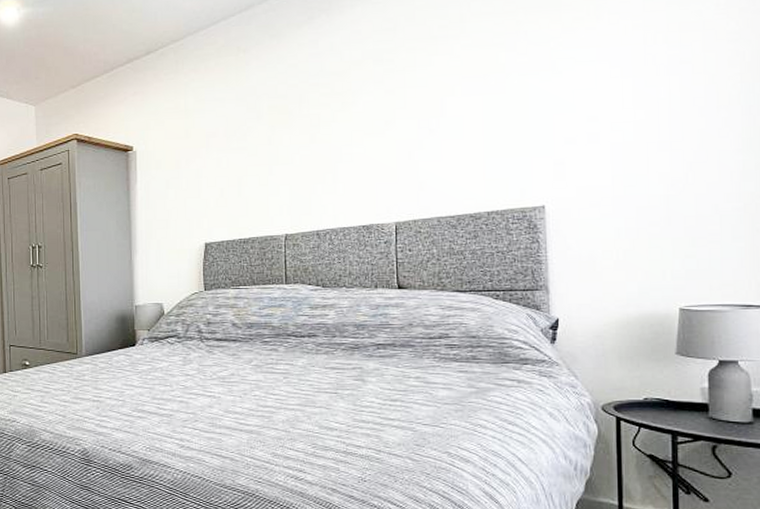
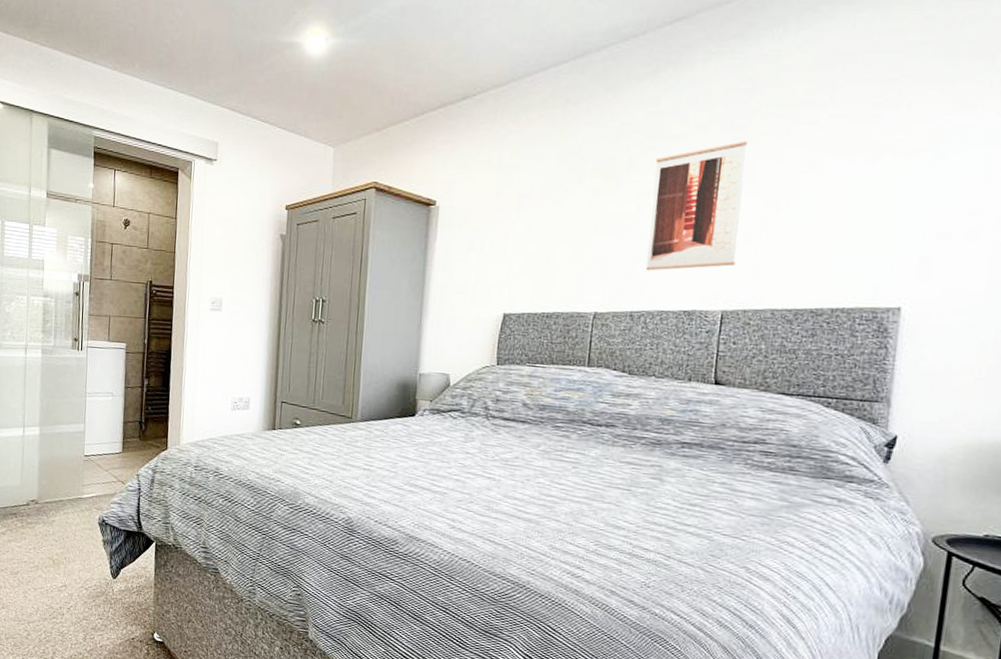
wall art: none [321,72,401,193] -> present [646,140,748,271]

